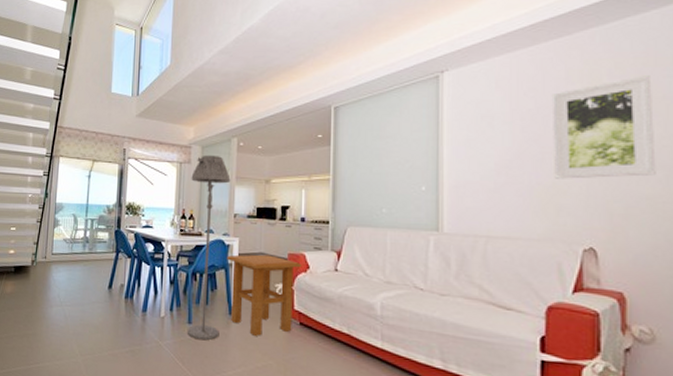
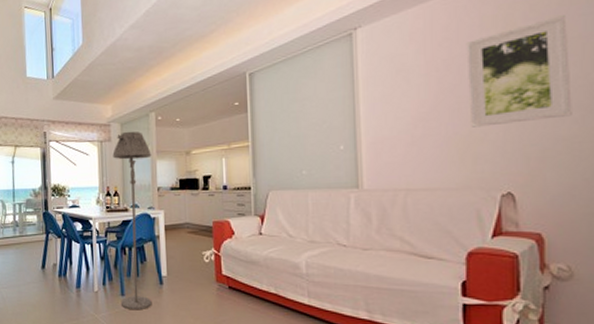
side table: present [227,254,302,336] -> none [154,224,228,302]

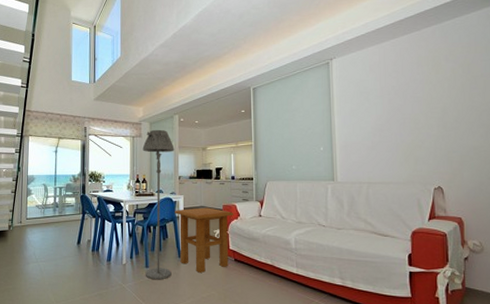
side table: none [154,224,228,302] -> present [175,207,234,273]
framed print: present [466,15,572,128] -> none [408,60,479,137]

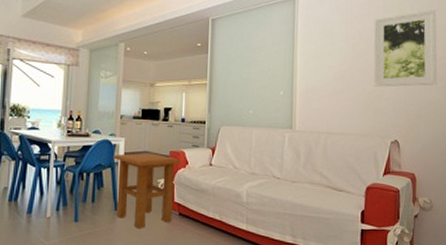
floor lamp: present [142,129,175,280] -> none [74,58,118,237]
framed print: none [408,60,479,137] -> present [373,9,437,87]

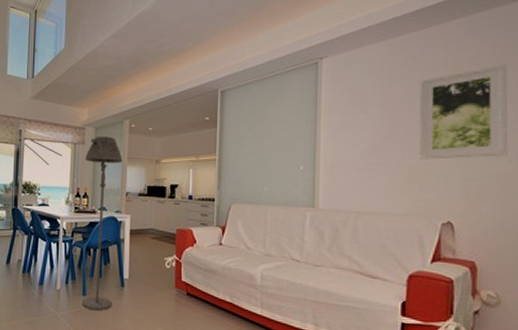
floor lamp: none [74,58,118,237] -> present [82,136,123,311]
side table: present [113,153,182,228] -> none [119,230,190,306]

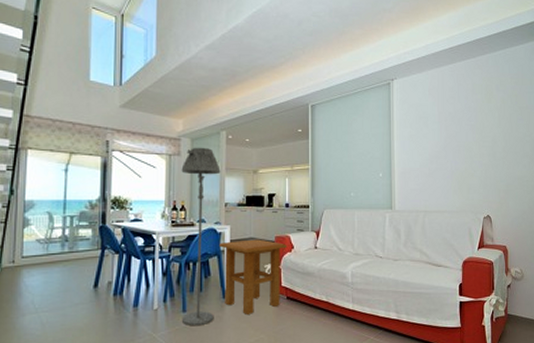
side table: none [119,230,190,306] -> present [219,239,288,314]
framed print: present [418,64,509,160] -> none [463,91,523,166]

